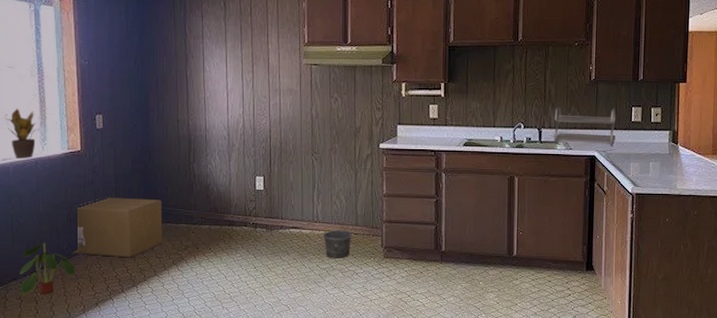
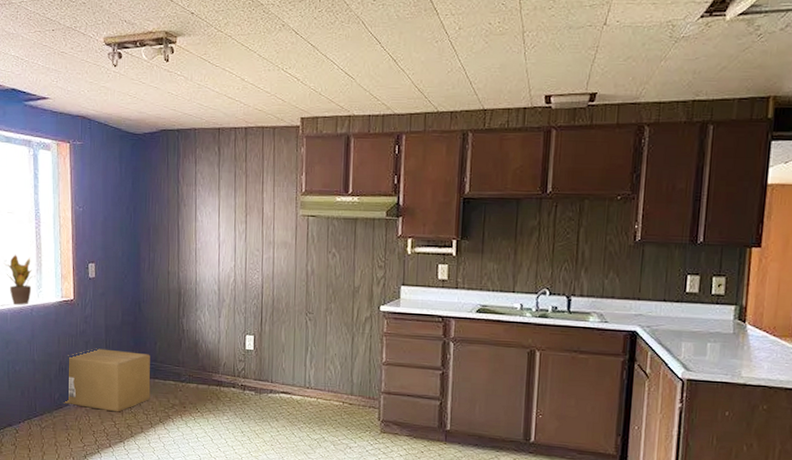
plant: present [20,243,75,296] -> none [15,391,66,443]
bucket: present [323,220,352,259] -> none [315,387,347,430]
dish rack: present [553,105,616,147] -> none [585,270,666,322]

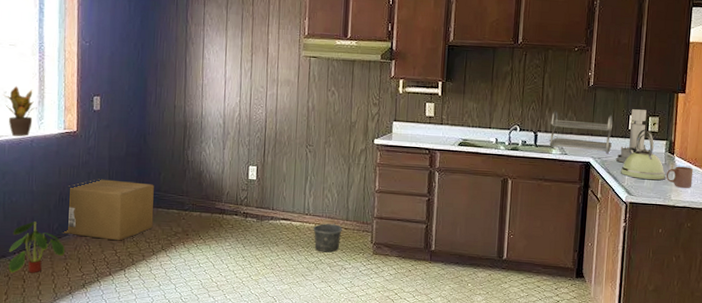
plant: none [15,391,66,443] -> present [8,221,65,274]
bucket: none [315,387,347,430] -> present [313,213,342,253]
dish rack: none [585,270,666,322] -> present [548,110,613,154]
paper towel holder: none [670,268,715,332] -> present [616,109,651,163]
kettle: none [674,292,734,354] -> present [620,129,666,181]
cup: none [734,336,771,364] -> present [666,166,694,189]

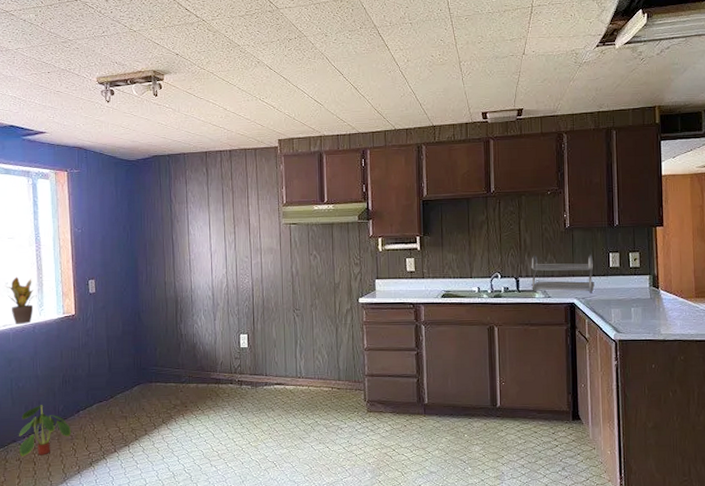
box: present [62,179,154,241] -> none [67,358,153,418]
bucket: present [313,213,342,253] -> none [307,375,335,414]
paper towel holder: present [616,109,651,163] -> none [601,246,635,301]
kettle: present [620,129,666,181] -> none [605,265,653,316]
cup: present [666,166,694,189] -> none [653,299,681,322]

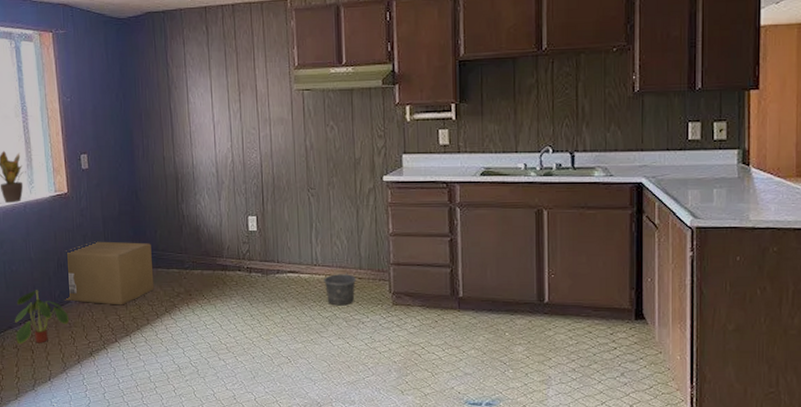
box: none [67,358,153,418] -> present [64,241,154,305]
bucket: none [307,375,335,414] -> present [324,263,356,306]
dish rack: present [530,254,595,293] -> none [588,124,668,171]

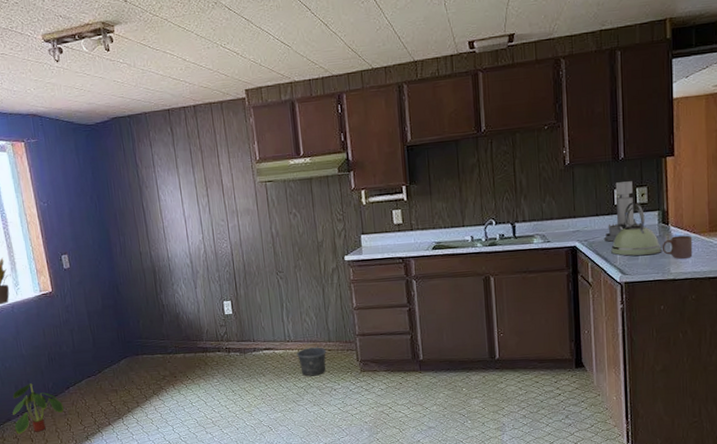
box: present [64,241,154,305] -> none [55,332,141,392]
paper towel holder: none [675,114,719,180] -> present [605,181,642,242]
kettle: none [681,138,740,199] -> present [610,202,662,257]
cup: none [740,179,776,206] -> present [662,235,693,260]

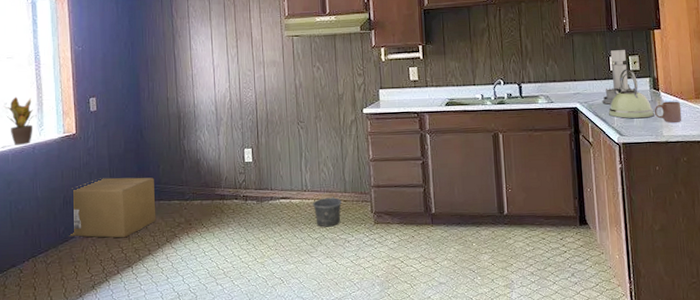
plant: present [12,383,64,435] -> none [18,227,72,282]
box: none [55,332,141,392] -> present [68,177,156,238]

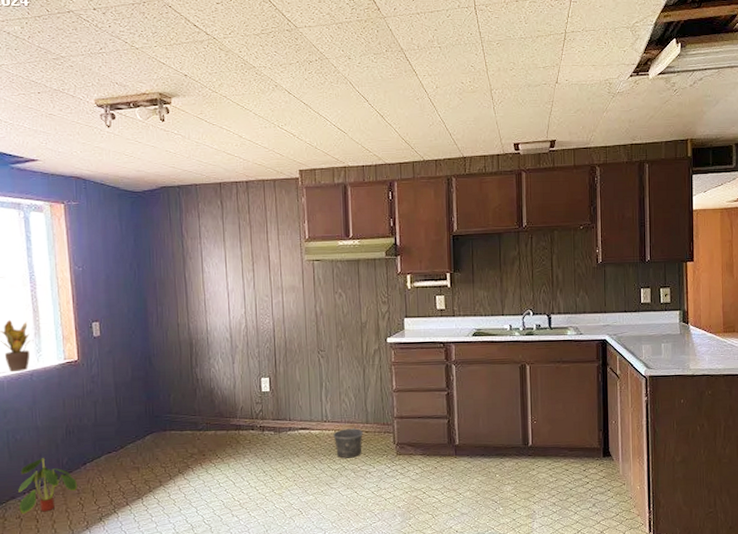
plant: none [18,227,72,282] -> present [18,458,77,515]
box: present [68,177,156,238] -> none [72,406,167,469]
paper towel holder: present [602,50,636,105] -> none [632,282,665,337]
kettle: present [608,69,654,119] -> none [636,301,682,352]
cup: present [654,101,682,124] -> none [682,334,709,357]

